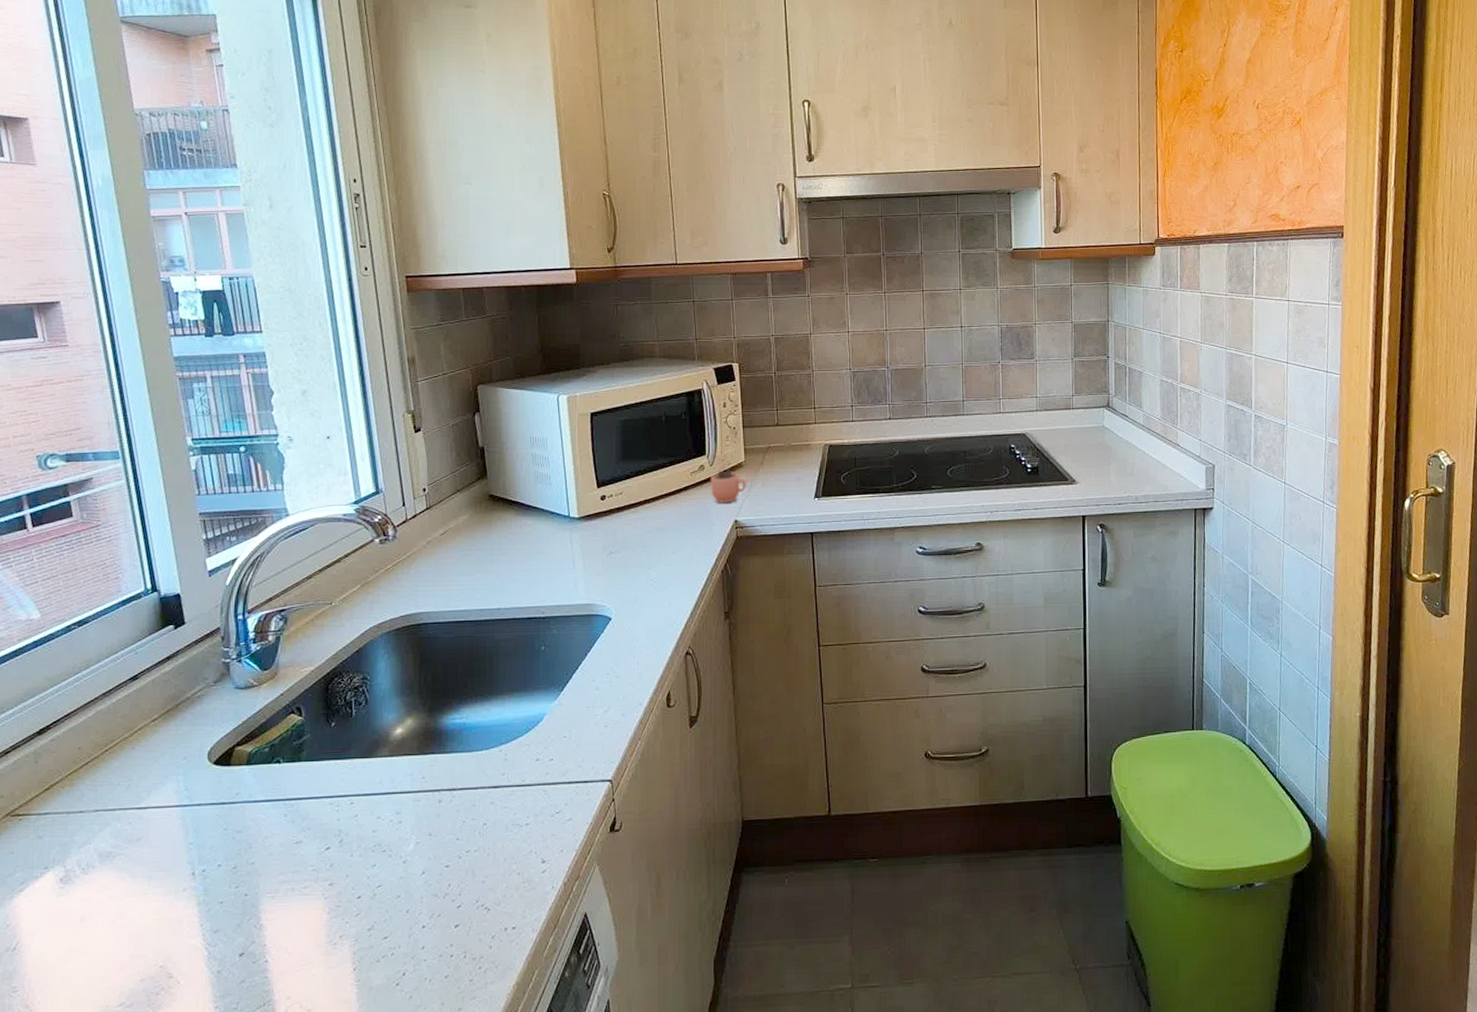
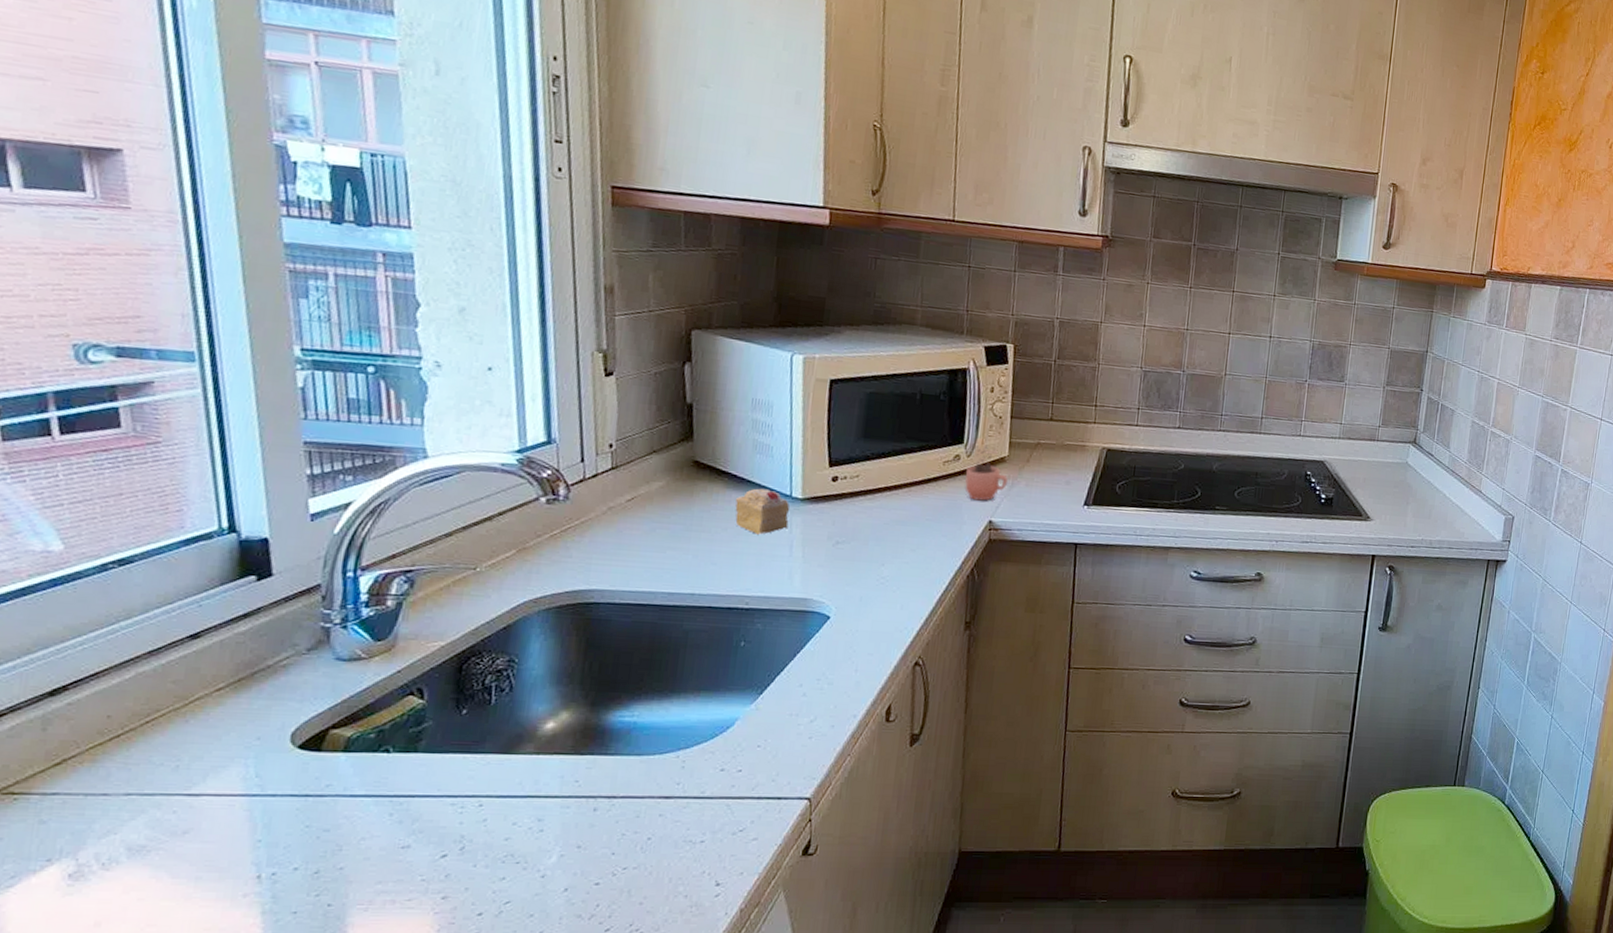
cake slice: none [526,512,570,552] -> present [735,488,790,535]

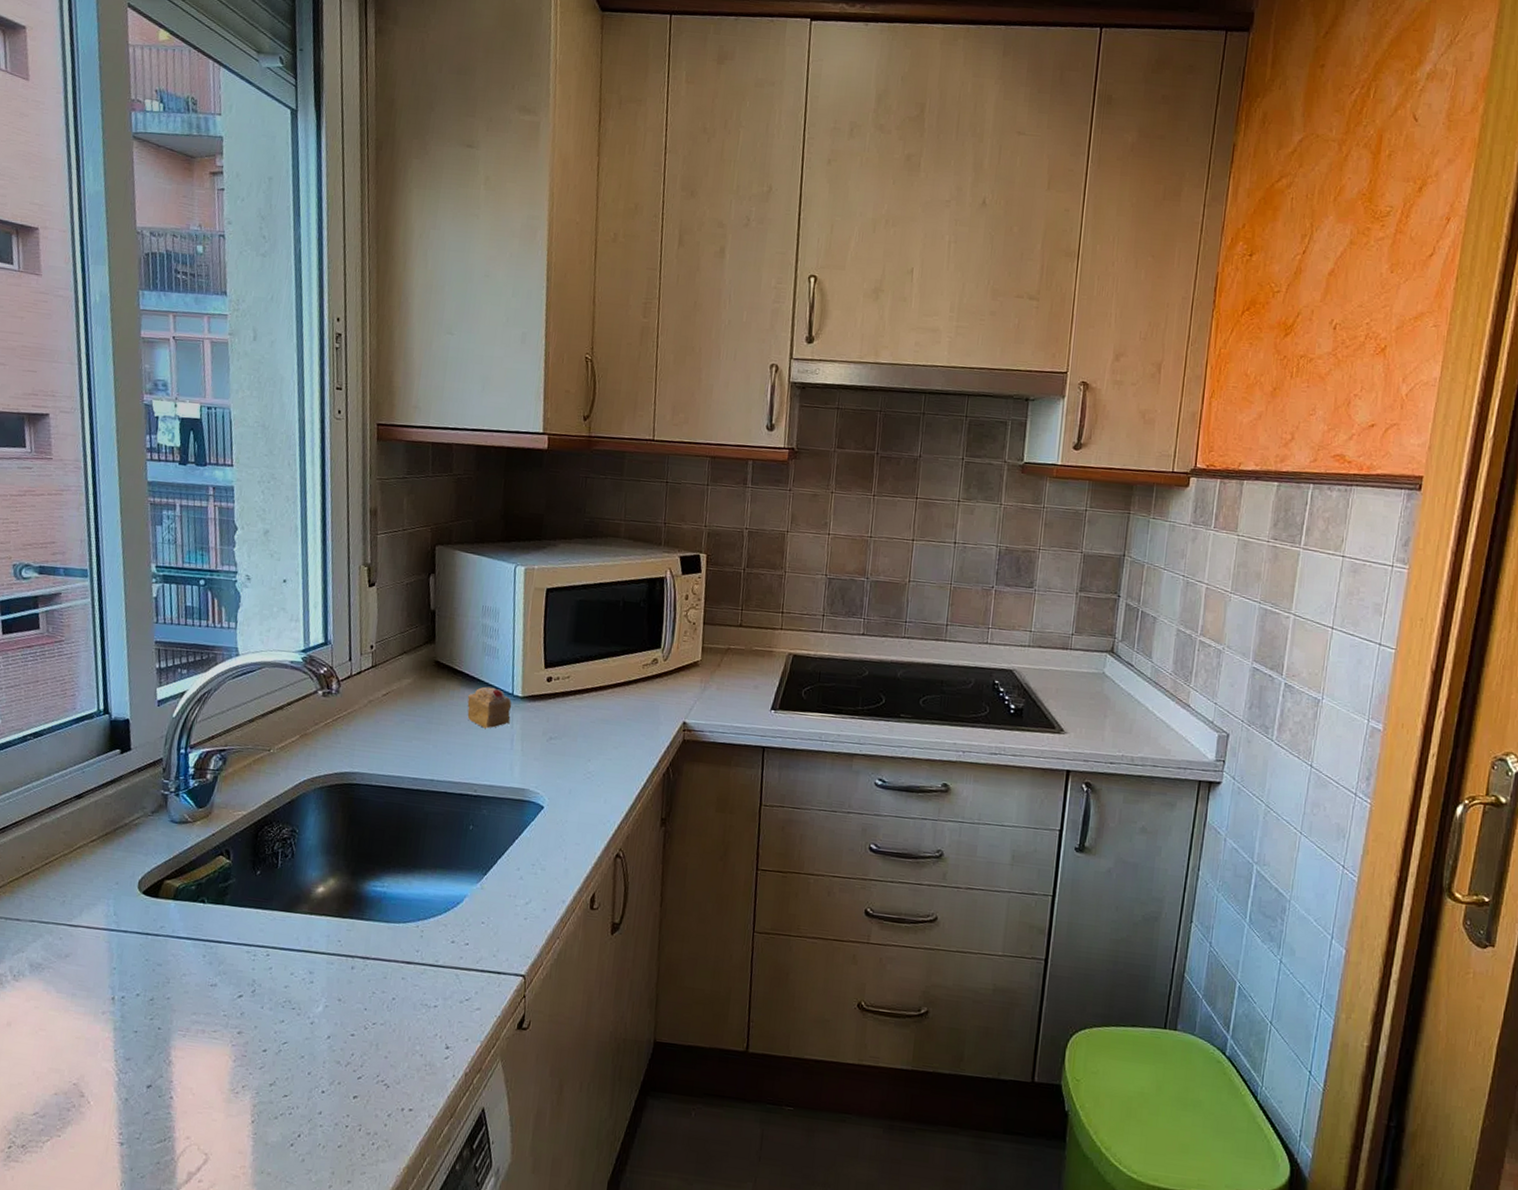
cocoa: present [965,445,1008,501] -> none [662,650,700,703]

